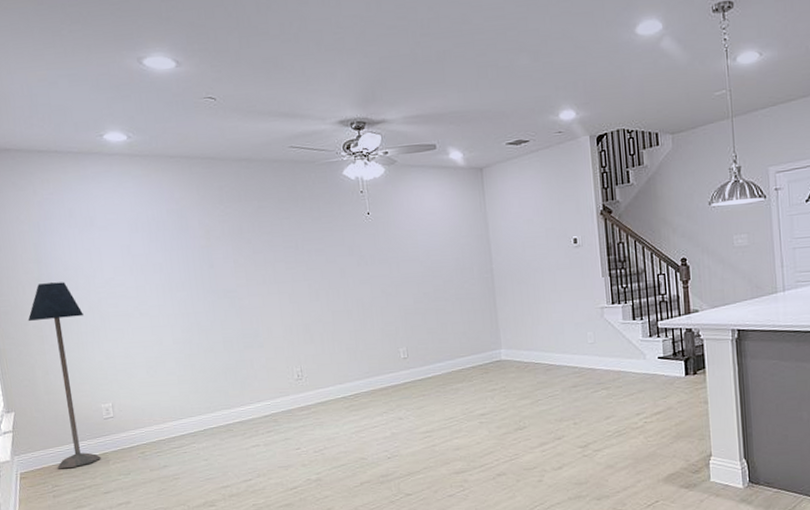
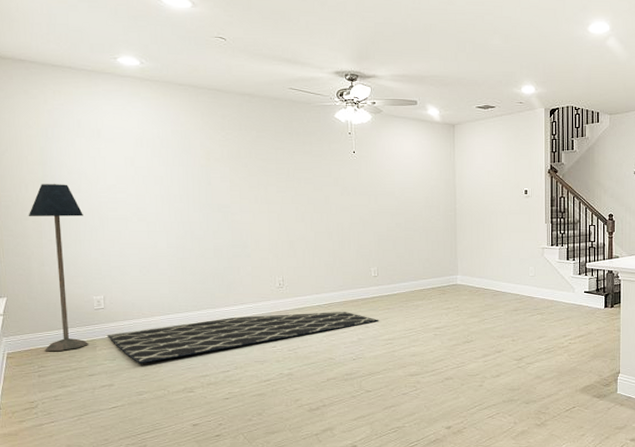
rug: none [118,402,414,478] -> present [106,312,379,364]

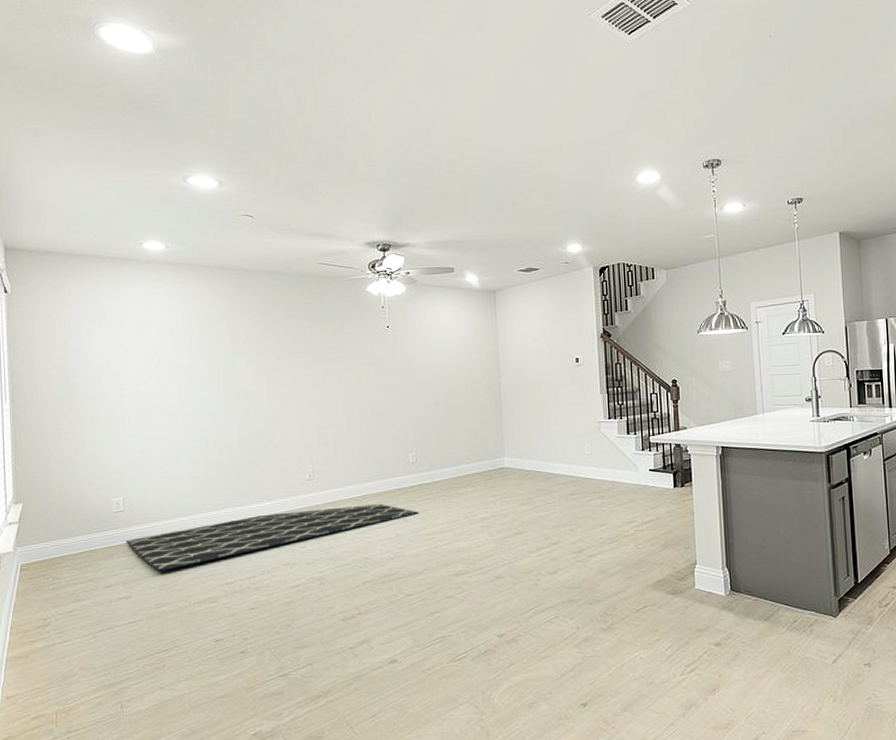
floor lamp: present [28,183,88,351] -> none [48,377,105,561]

